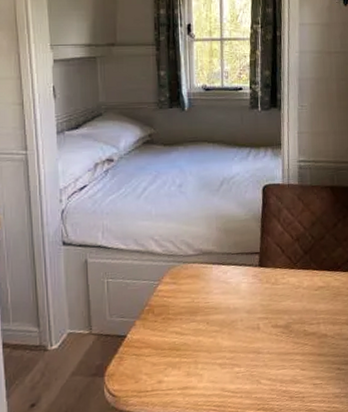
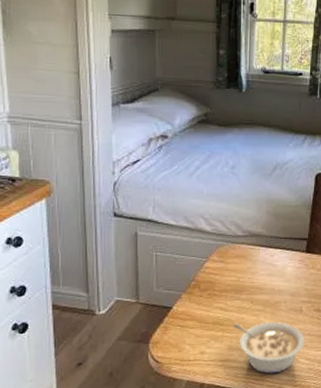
legume: none [189,342,265,399] -> present [232,321,305,374]

